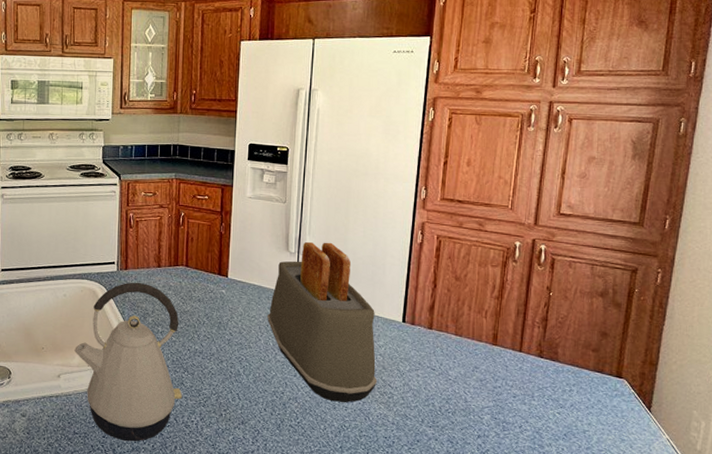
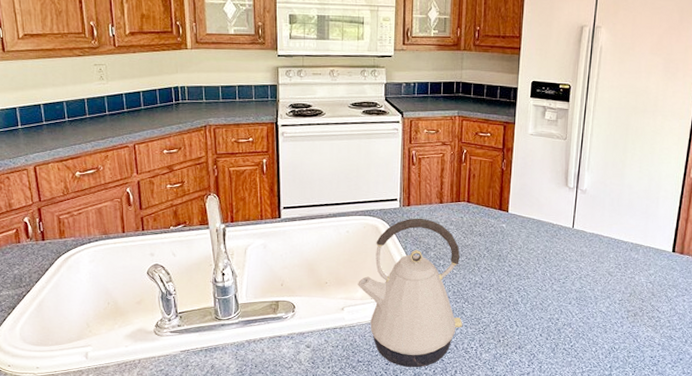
toaster: present [267,242,378,402] -> none [545,177,647,326]

